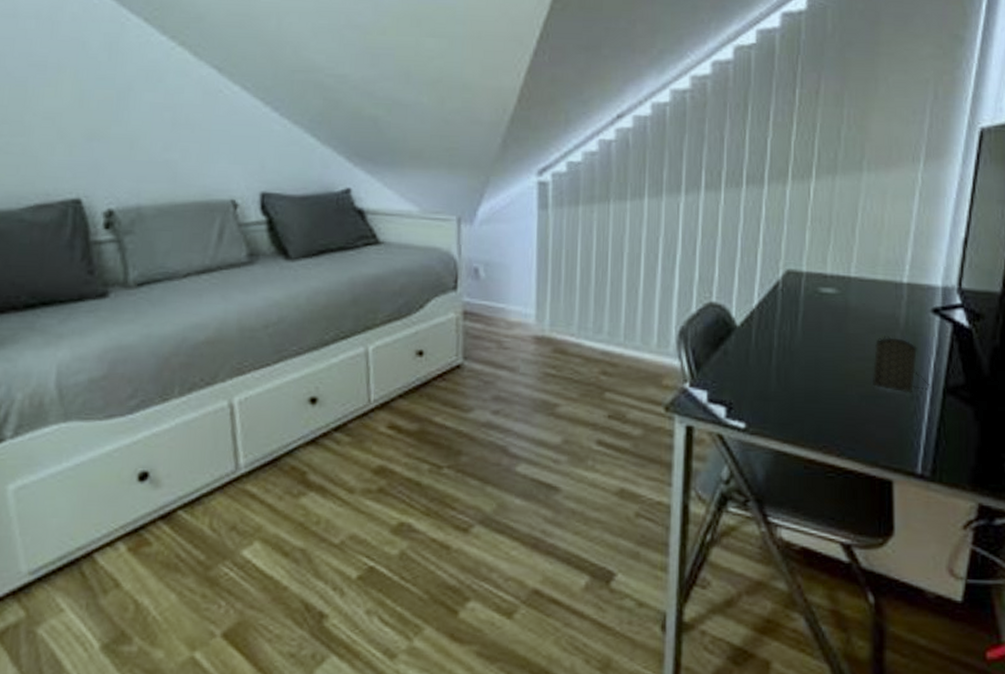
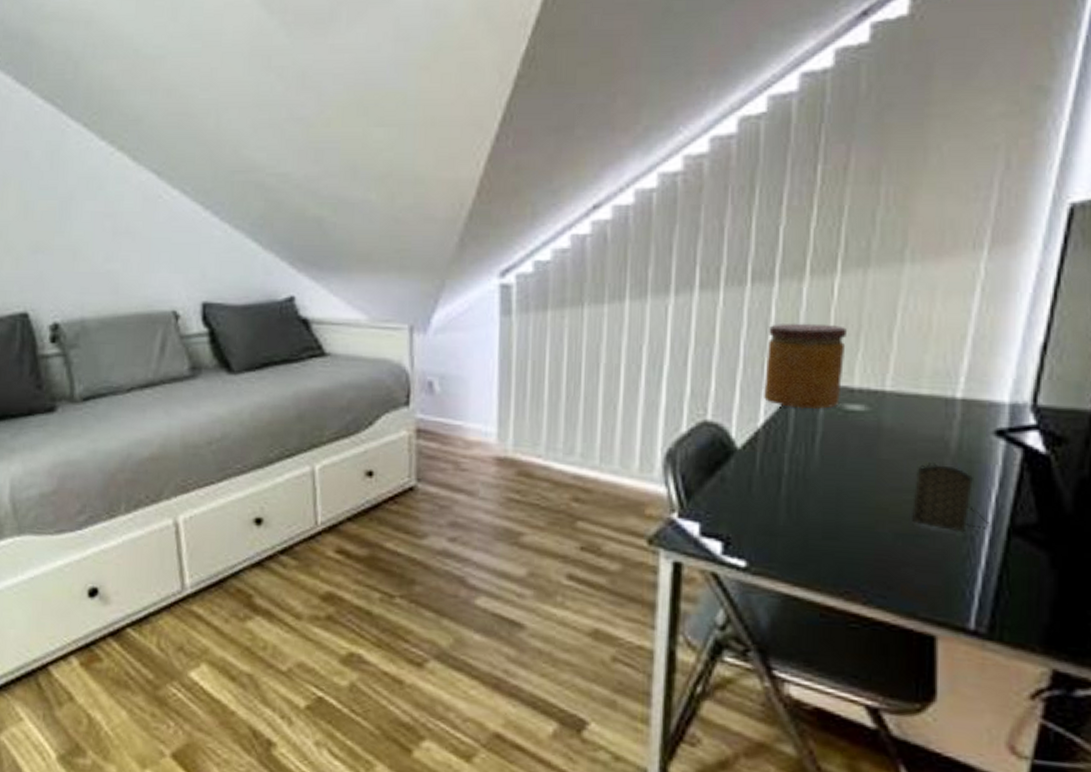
jar: none [756,219,822,293] -> present [763,322,848,410]

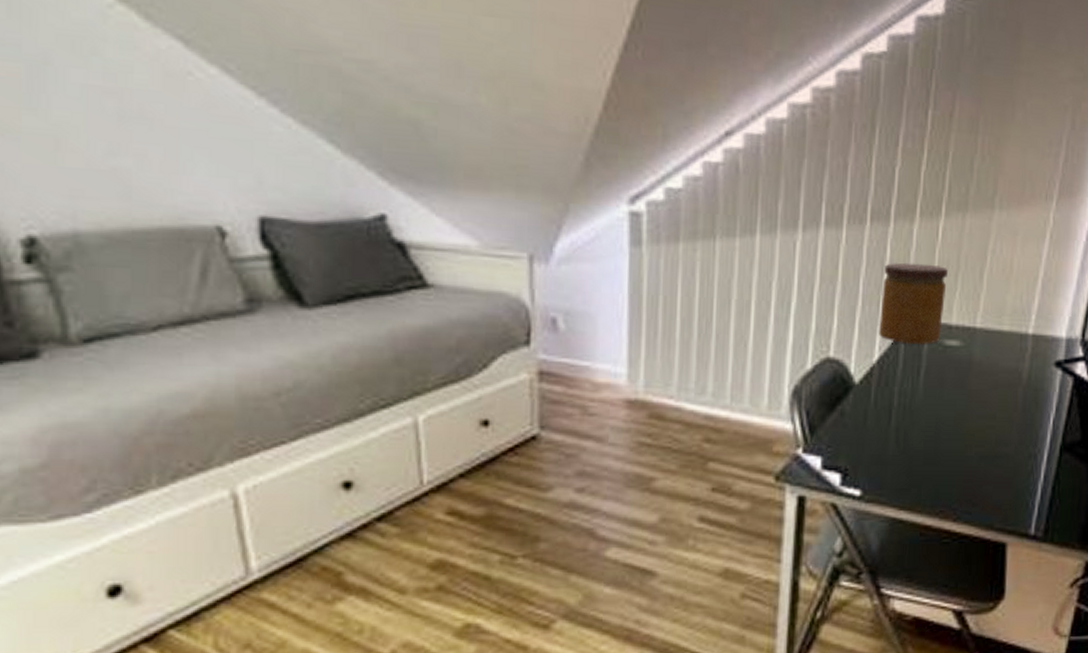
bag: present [912,463,991,532] -> none [992,392,1049,452]

